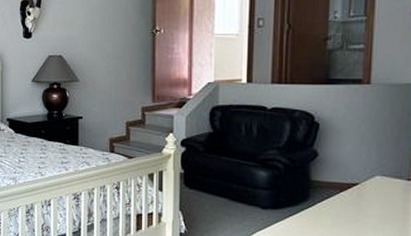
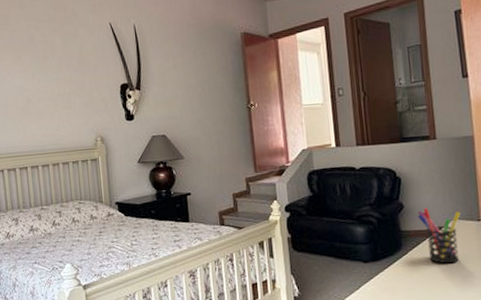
pen holder: none [334,158,387,223] -> present [417,207,461,264]

